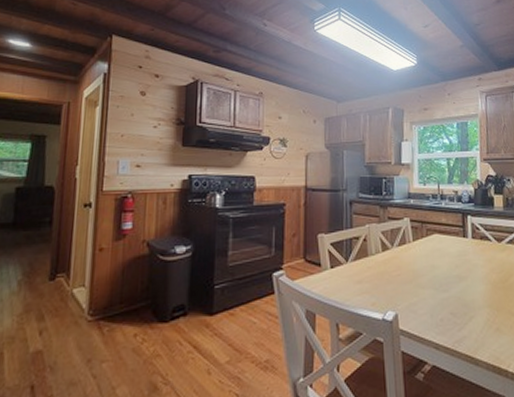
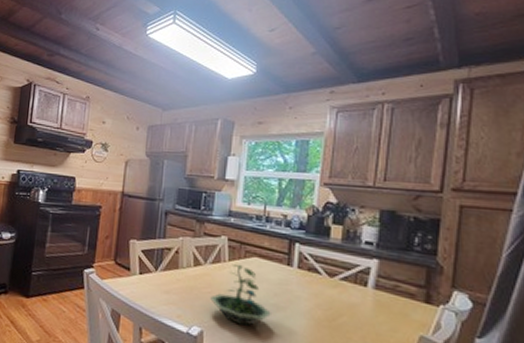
terrarium: none [401,242,455,301] -> present [210,264,271,326]

